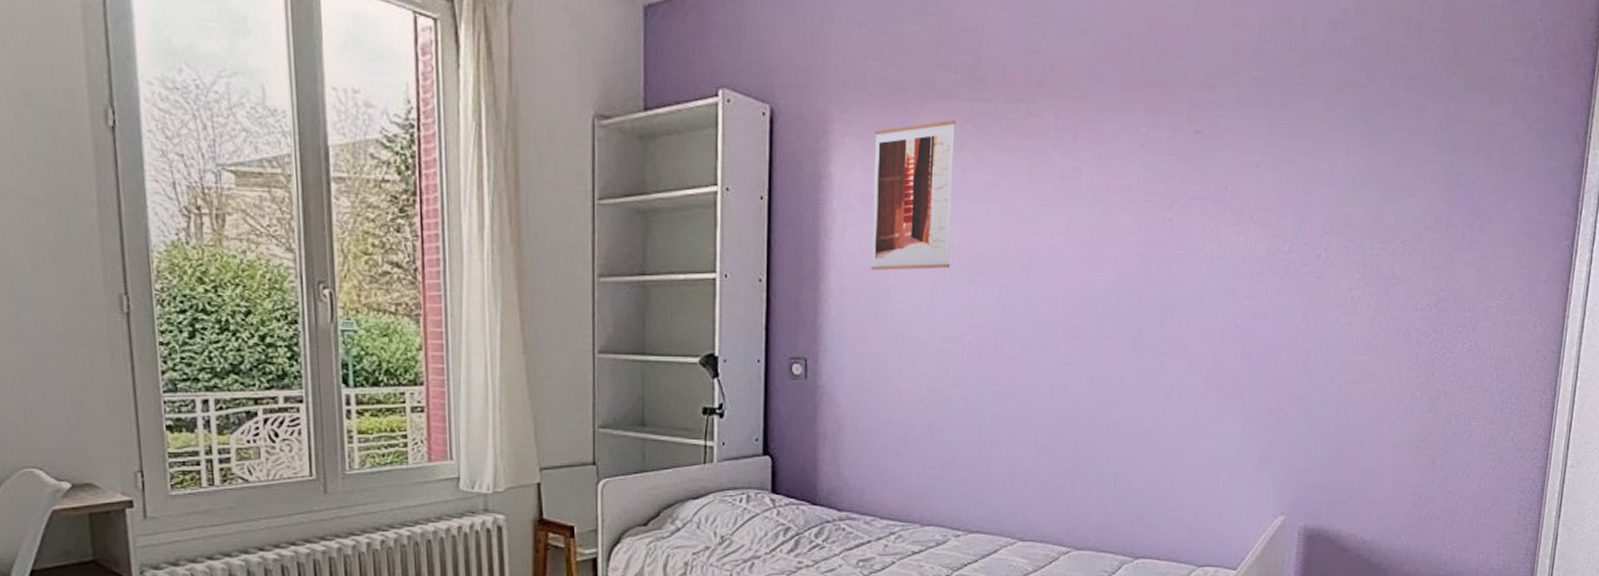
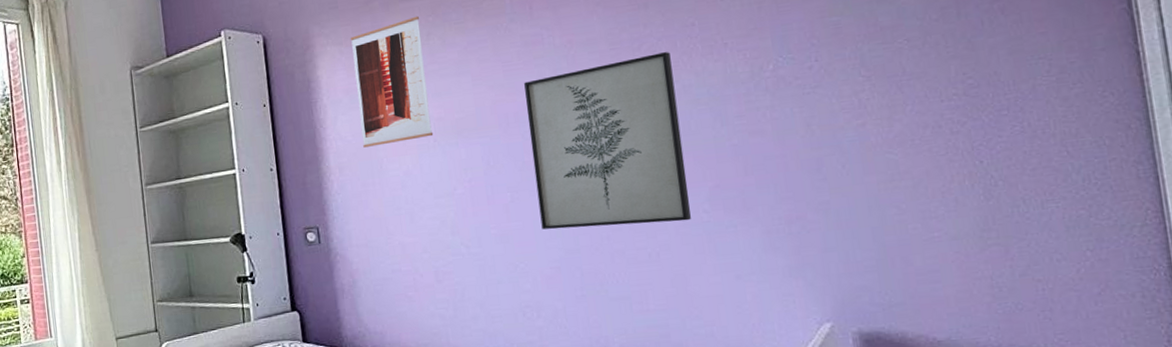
wall art: none [1045,214,1200,400] -> present [524,52,691,230]

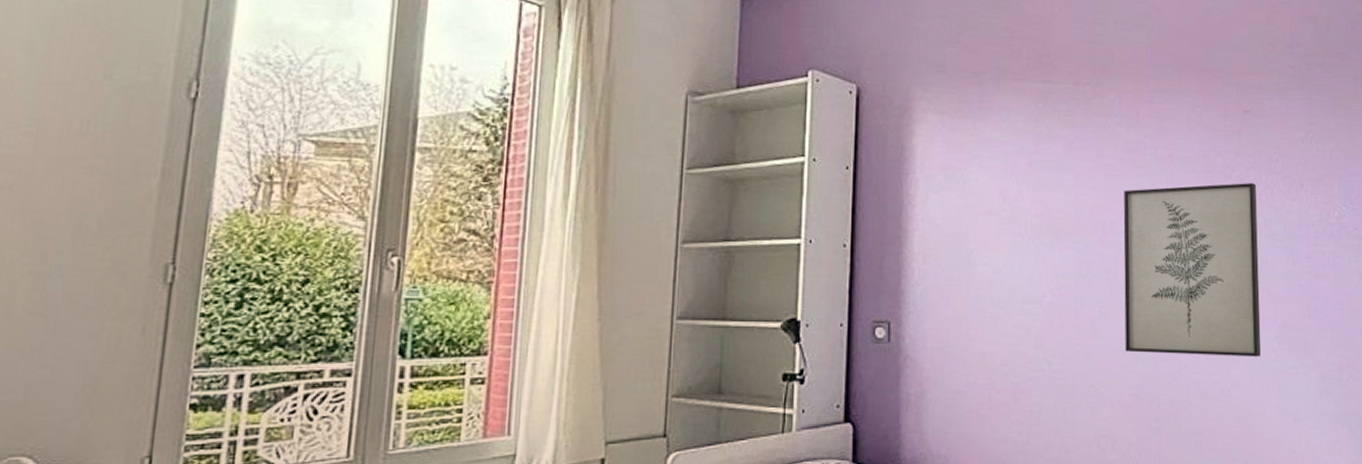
wall art: present [350,16,434,148] -> none [953,98,1029,235]

